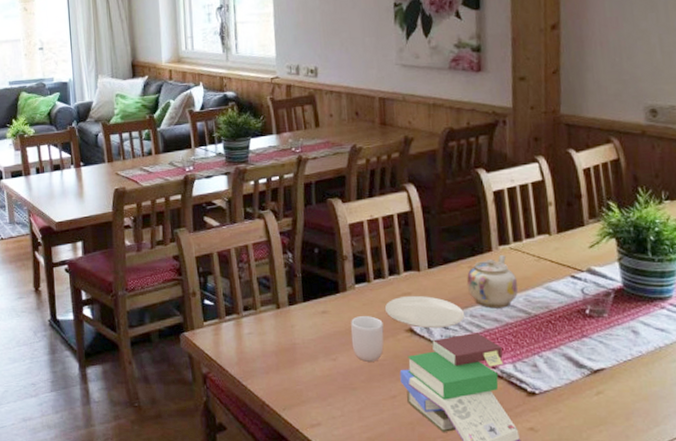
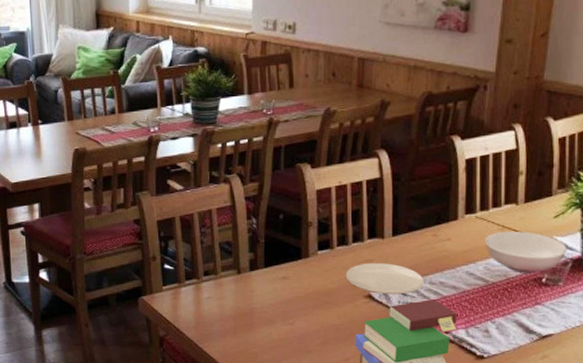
cup: present [350,316,385,362] -> none [310,282,343,326]
teapot: present [466,255,519,309] -> none [429,224,480,276]
bowl: none [521,261,607,305] -> present [484,231,567,274]

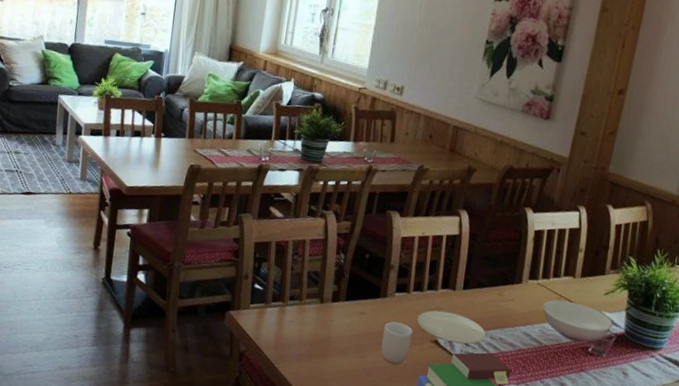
cup: none [310,282,343,326] -> present [380,322,413,364]

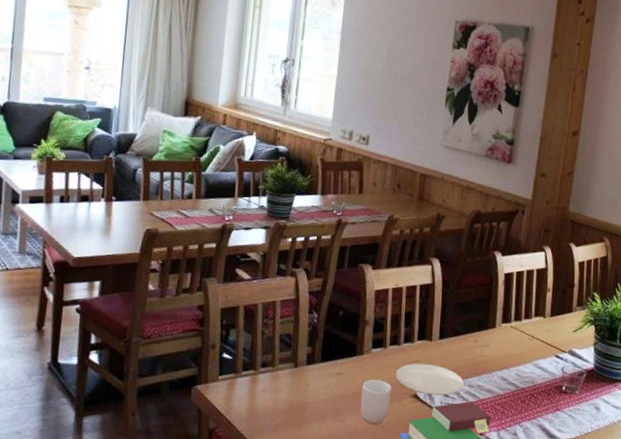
bowl: present [542,300,613,342] -> none [516,341,583,381]

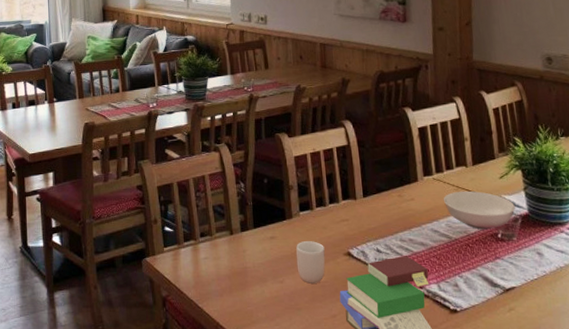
plate: present [395,363,465,396] -> none [325,221,396,252]
bowl: none [516,341,583,381] -> present [443,190,515,230]

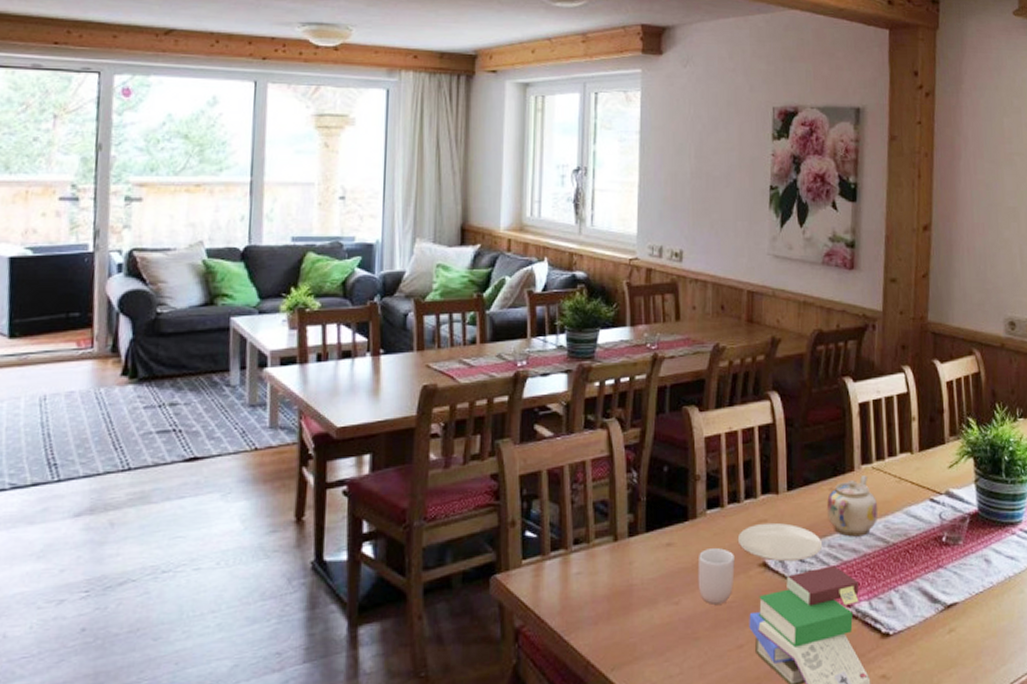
plate: none [325,221,396,252] -> present [737,522,823,562]
teapot: none [396,185,441,233] -> present [826,475,879,537]
bowl: present [443,190,515,230] -> none [882,483,964,532]

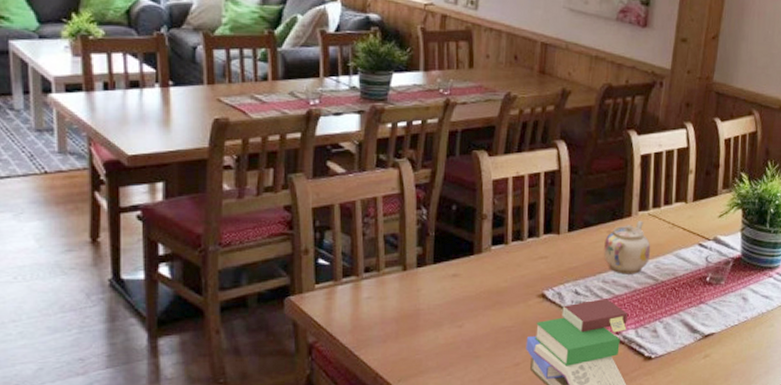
cup: present [697,548,735,605] -> none [480,280,516,328]
plate: present [737,522,823,562] -> none [519,259,598,294]

